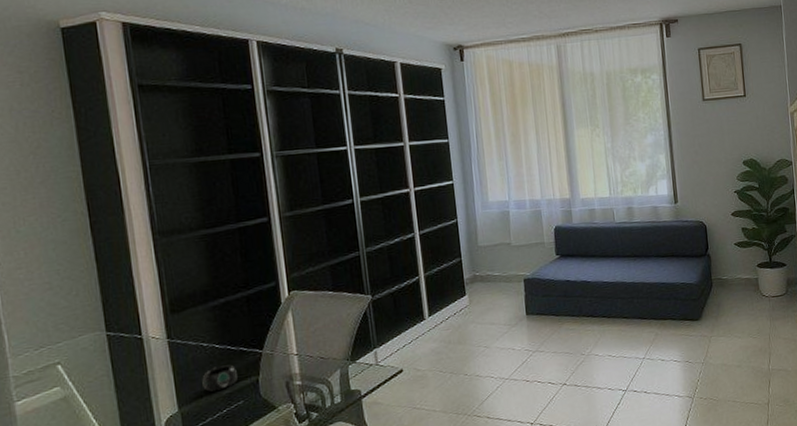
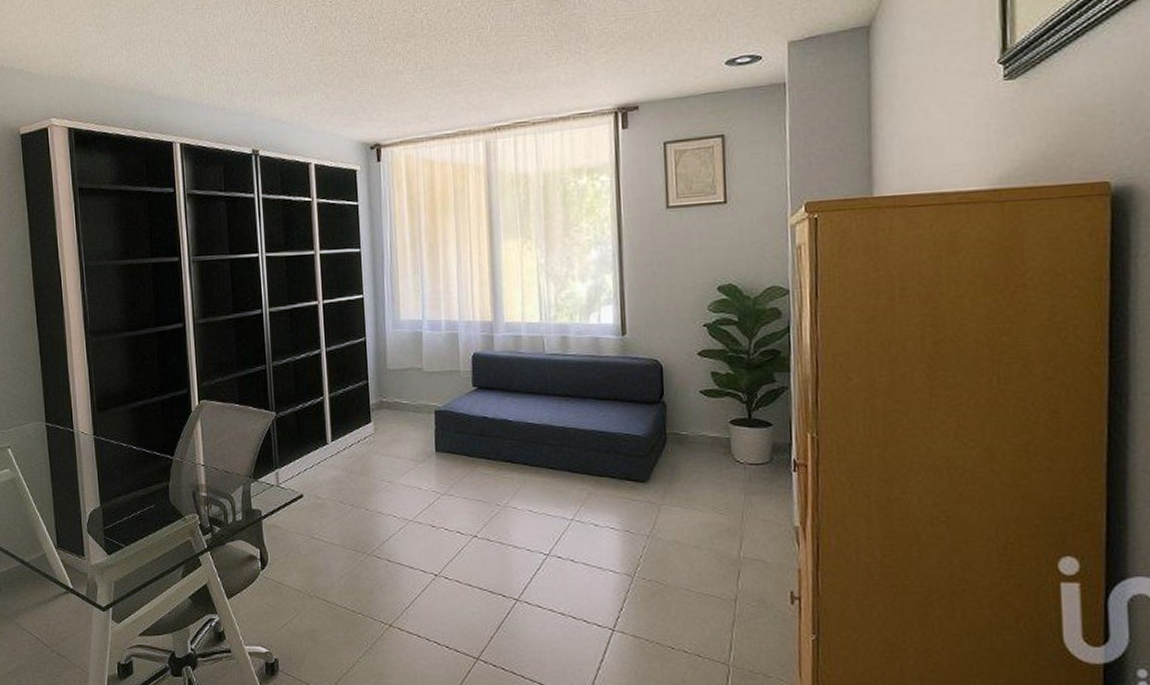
mug: present [202,365,238,391] -> none [121,467,151,491]

